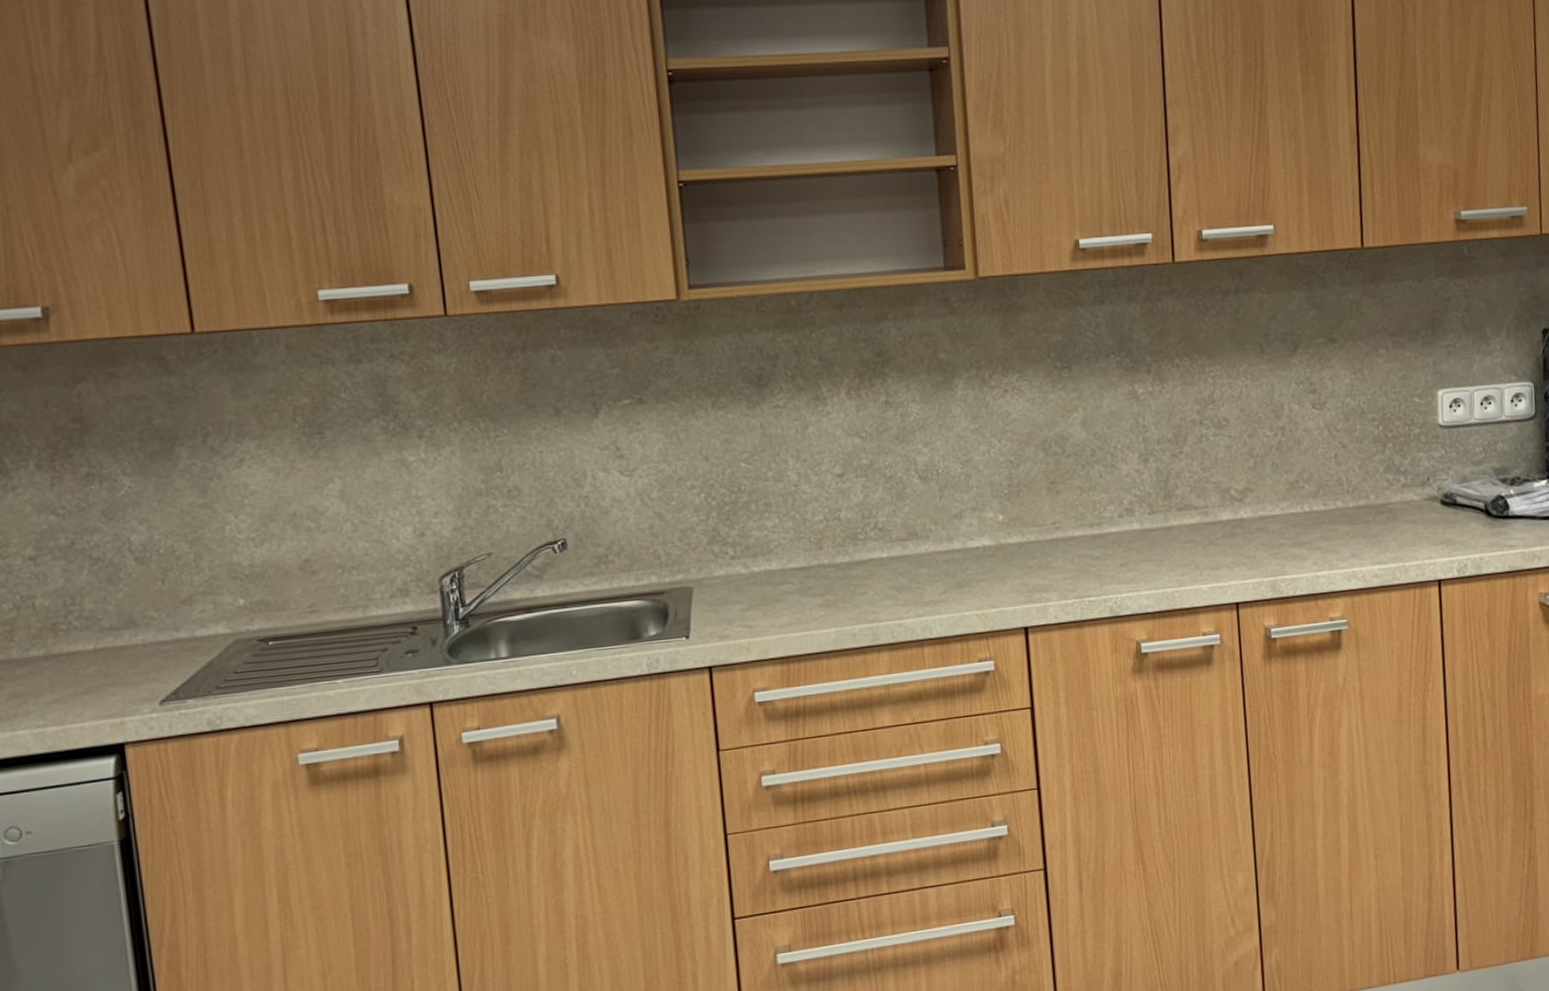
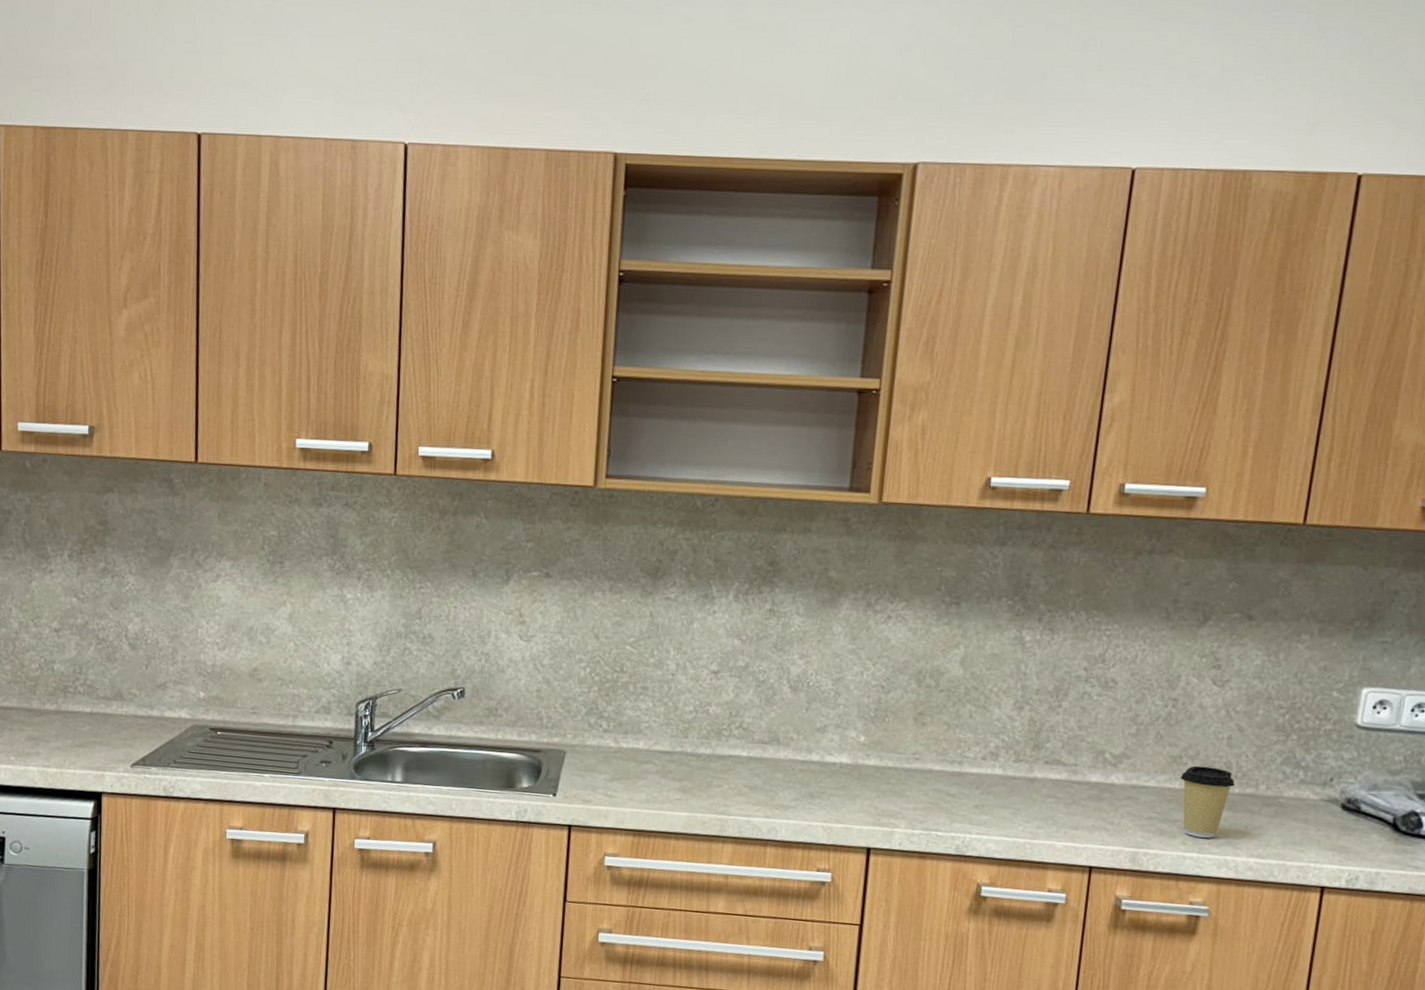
coffee cup: none [1300,486,1349,555] -> present [1180,765,1235,838]

